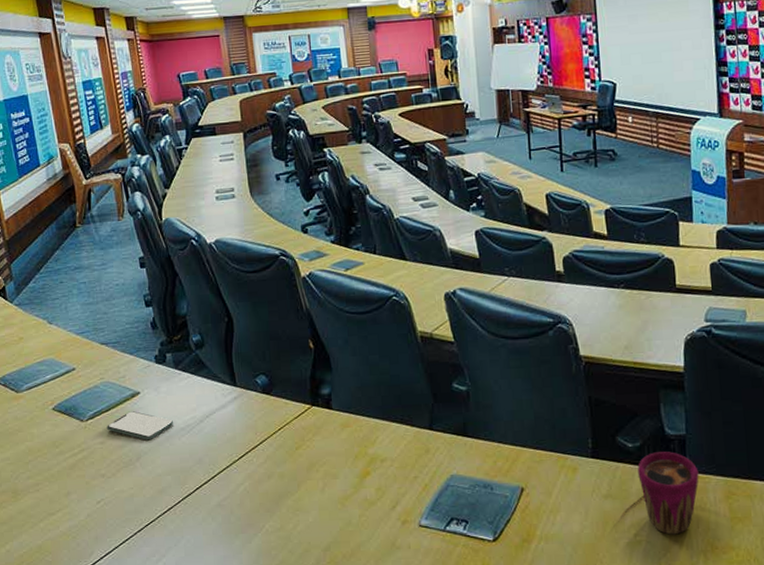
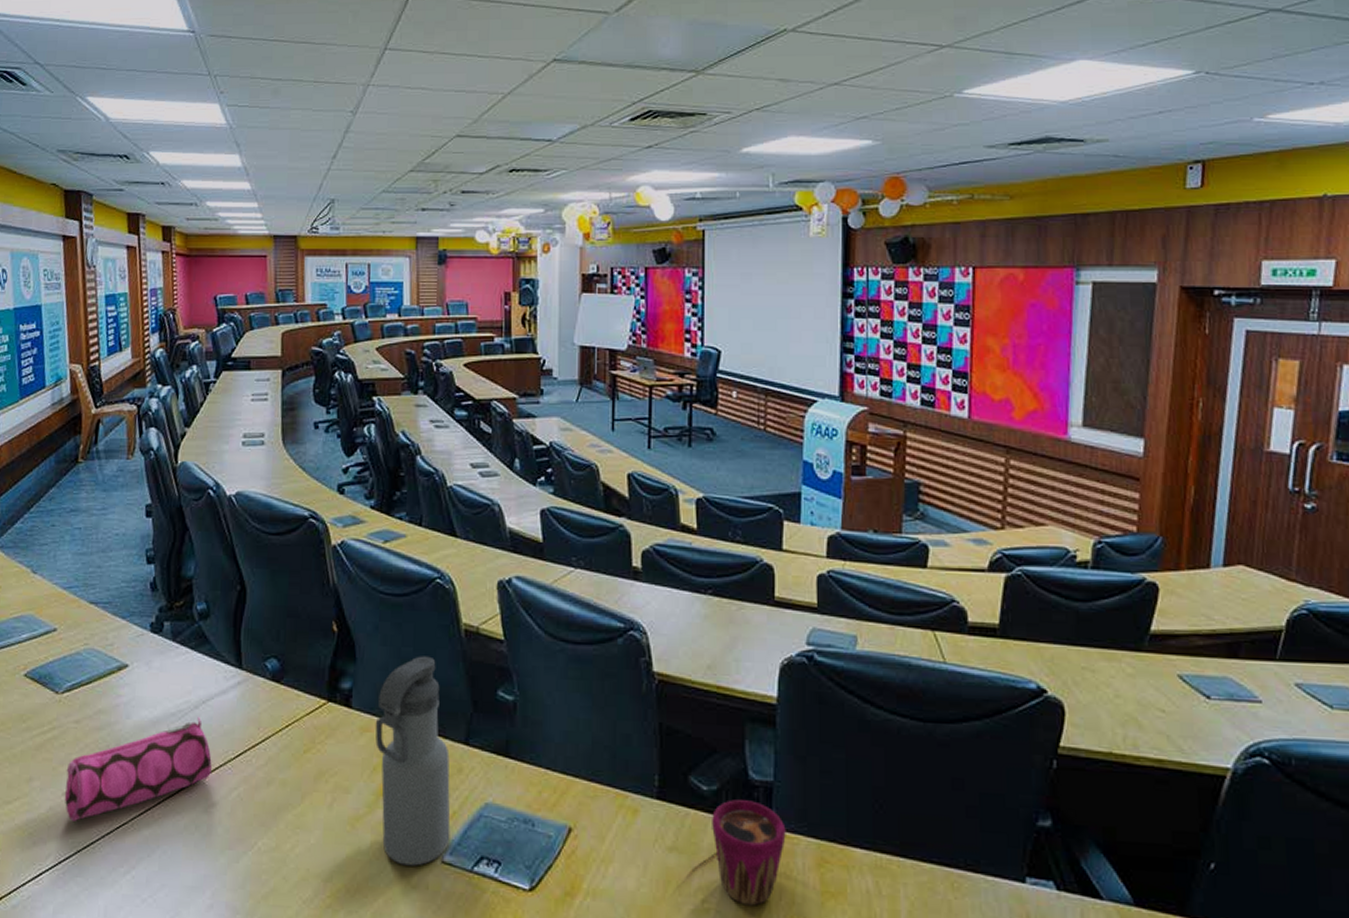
pencil case: none [98,428,220,525] -> present [64,716,212,823]
smartphone: present [107,411,173,441] -> none [85,687,163,724]
water bottle: none [353,361,424,532] -> present [375,656,451,866]

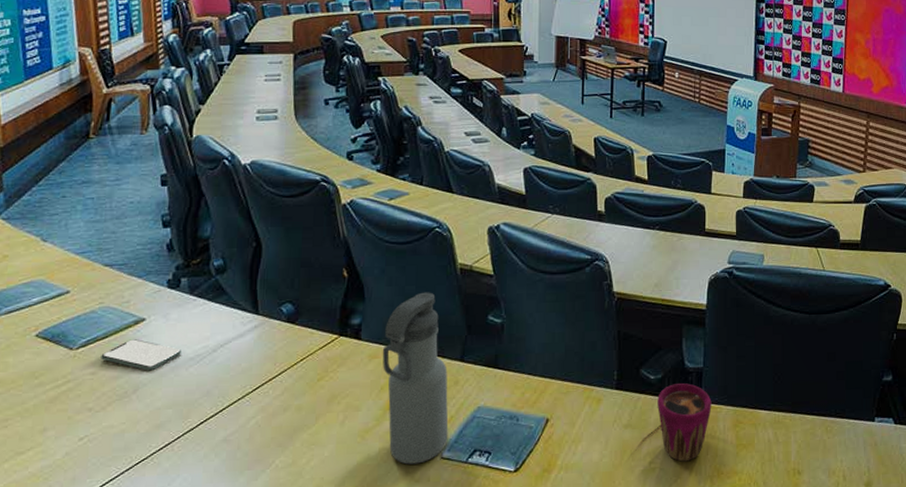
pencil case: present [64,716,212,823] -> none [81,358,230,464]
smartphone: none [85,687,163,724] -> present [101,339,181,371]

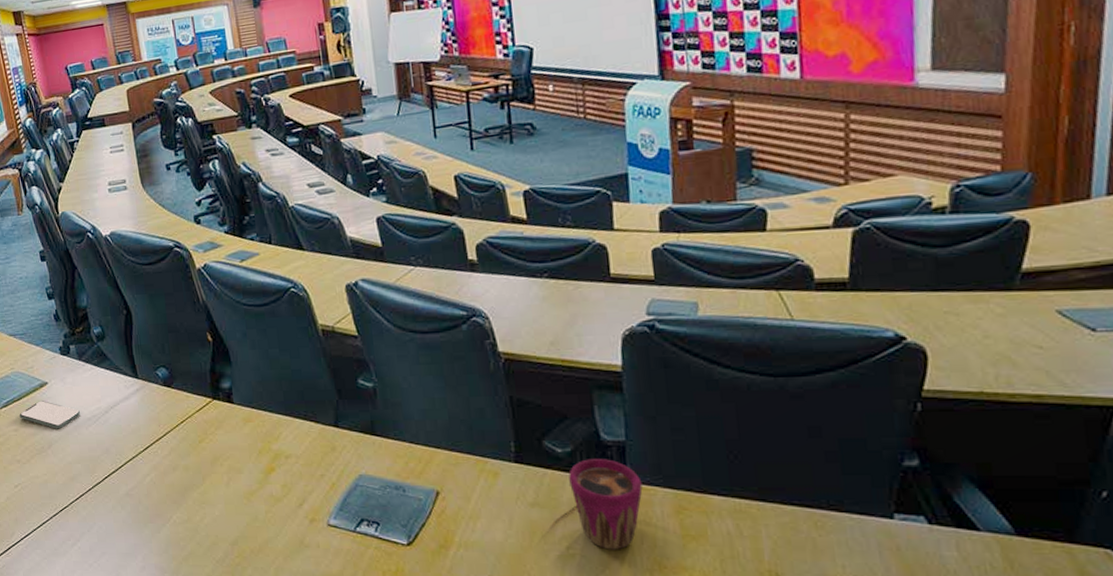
water bottle: present [382,292,449,465] -> none [255,355,333,529]

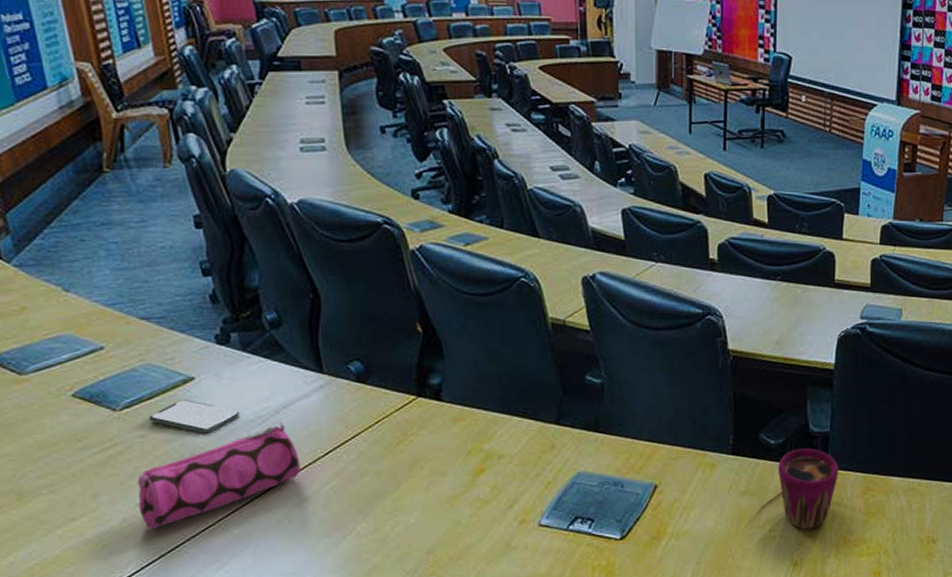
pencil case: none [14,419,127,508] -> present [137,420,300,530]

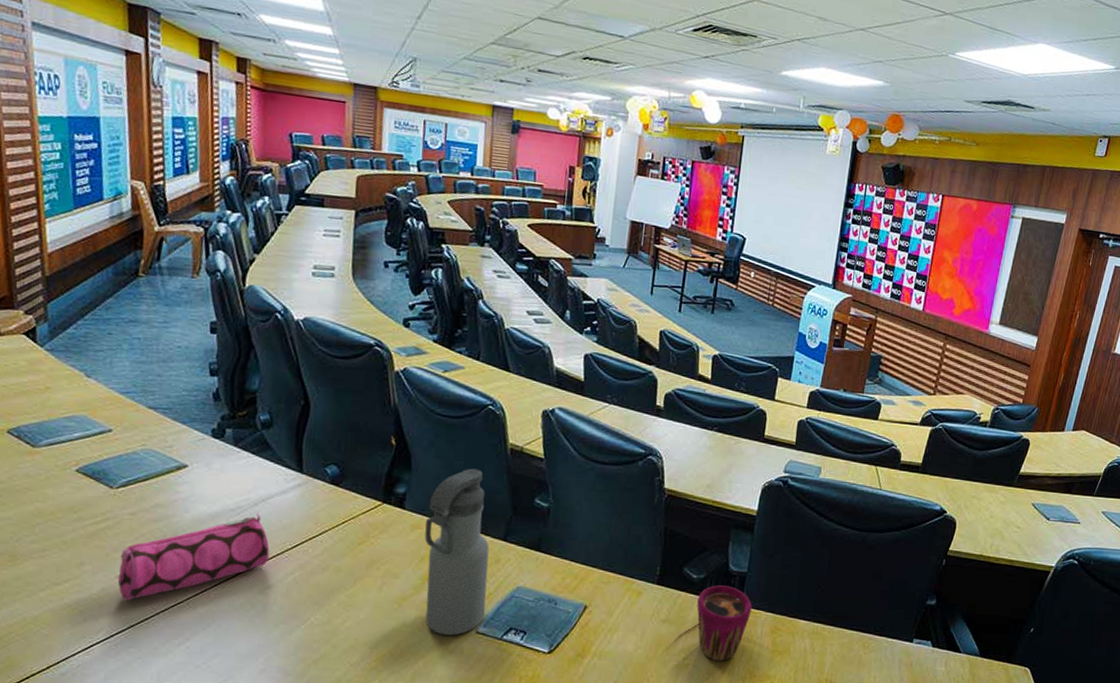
smartphone: present [149,400,239,434] -> none [141,484,222,518]
water bottle: none [467,349,546,532] -> present [424,468,490,636]

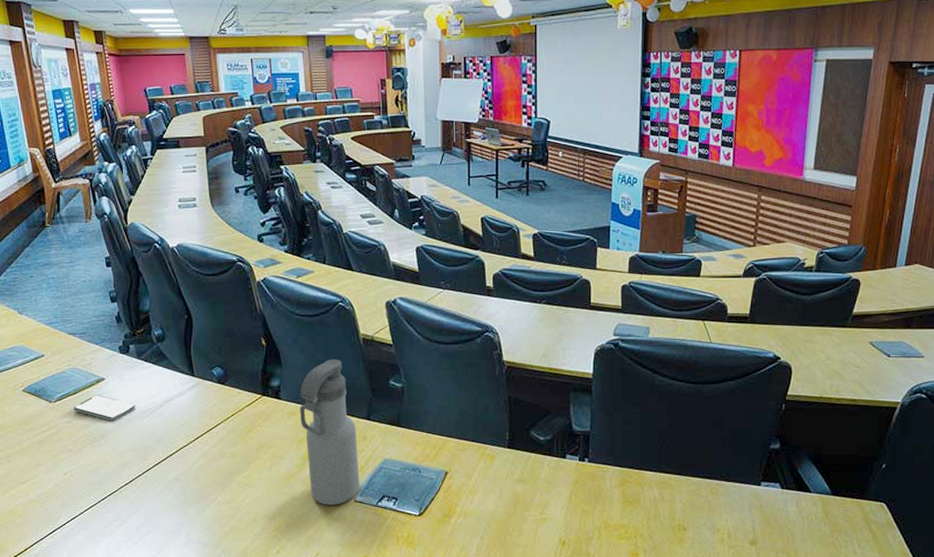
pencil case: present [117,512,270,602] -> none [65,412,178,493]
smartphone: none [141,484,222,518] -> present [74,395,135,421]
cup: present [697,585,752,662] -> none [547,445,599,514]

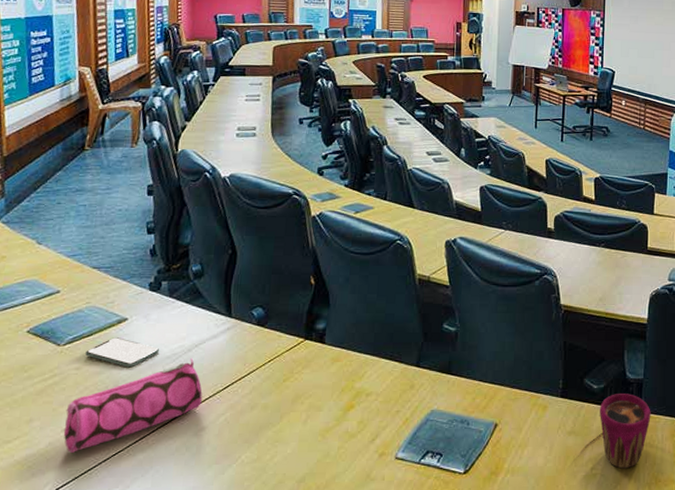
pencil case: none [65,412,178,493] -> present [63,357,203,454]
water bottle: present [299,359,360,505] -> none [344,300,404,464]
cup: none [547,445,599,514] -> present [600,393,651,469]

